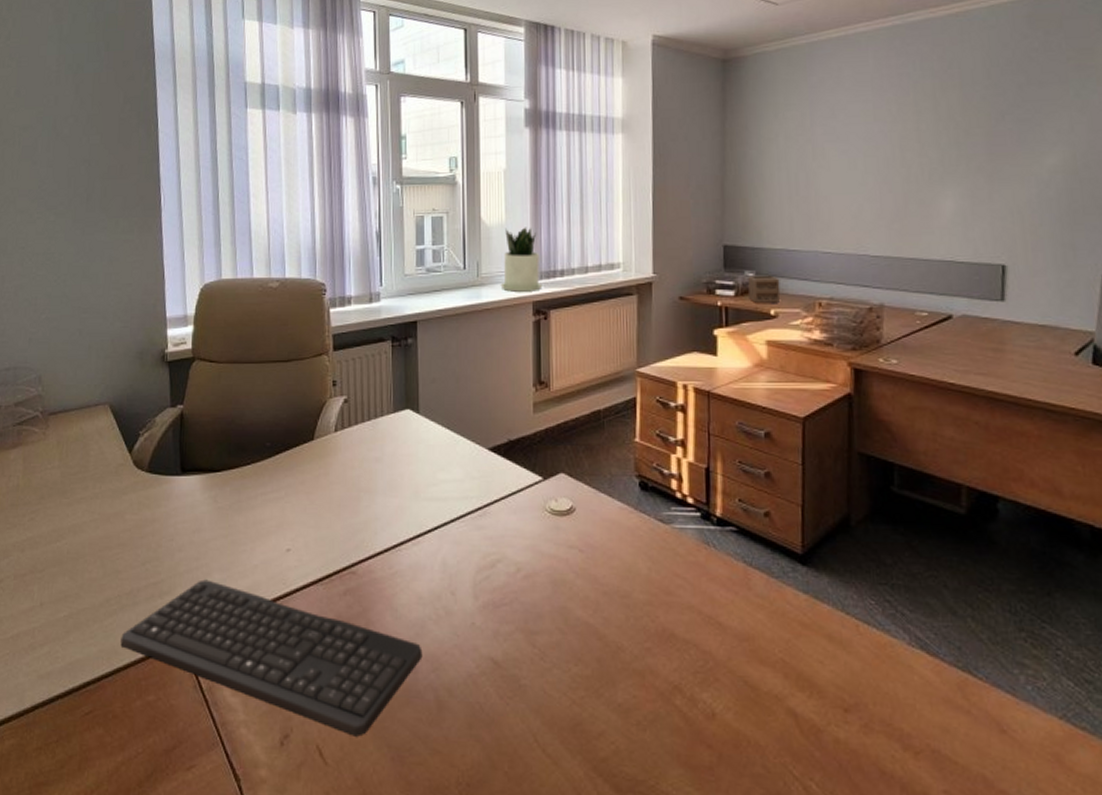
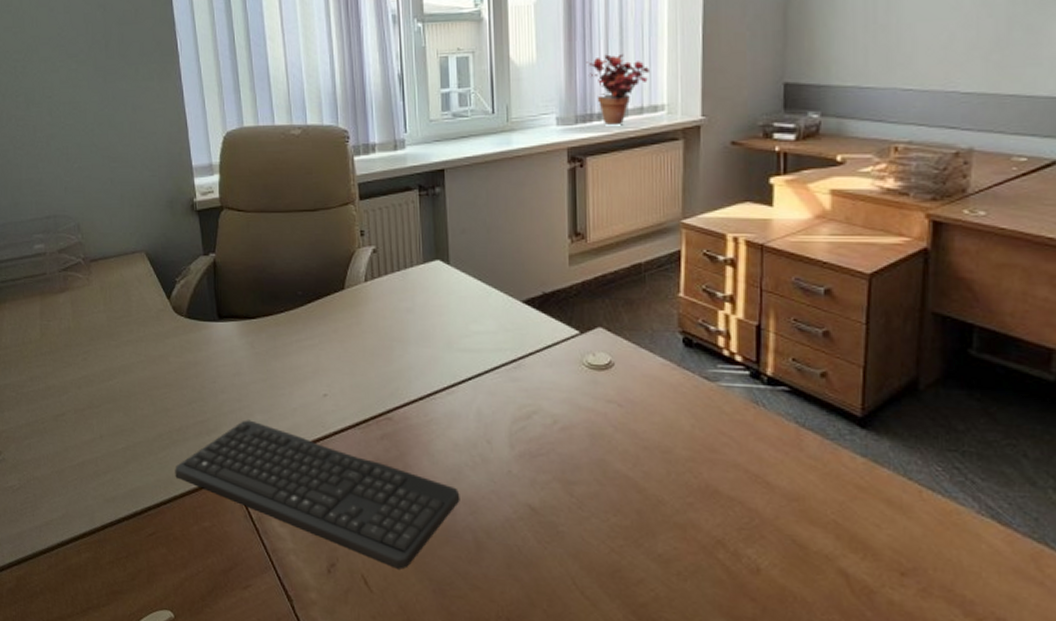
planter: present [500,227,543,292] -> none [532,66,578,138]
potted plant: none [550,216,607,282] -> present [586,53,649,126]
desk organizer: present [748,275,781,303] -> none [812,116,850,148]

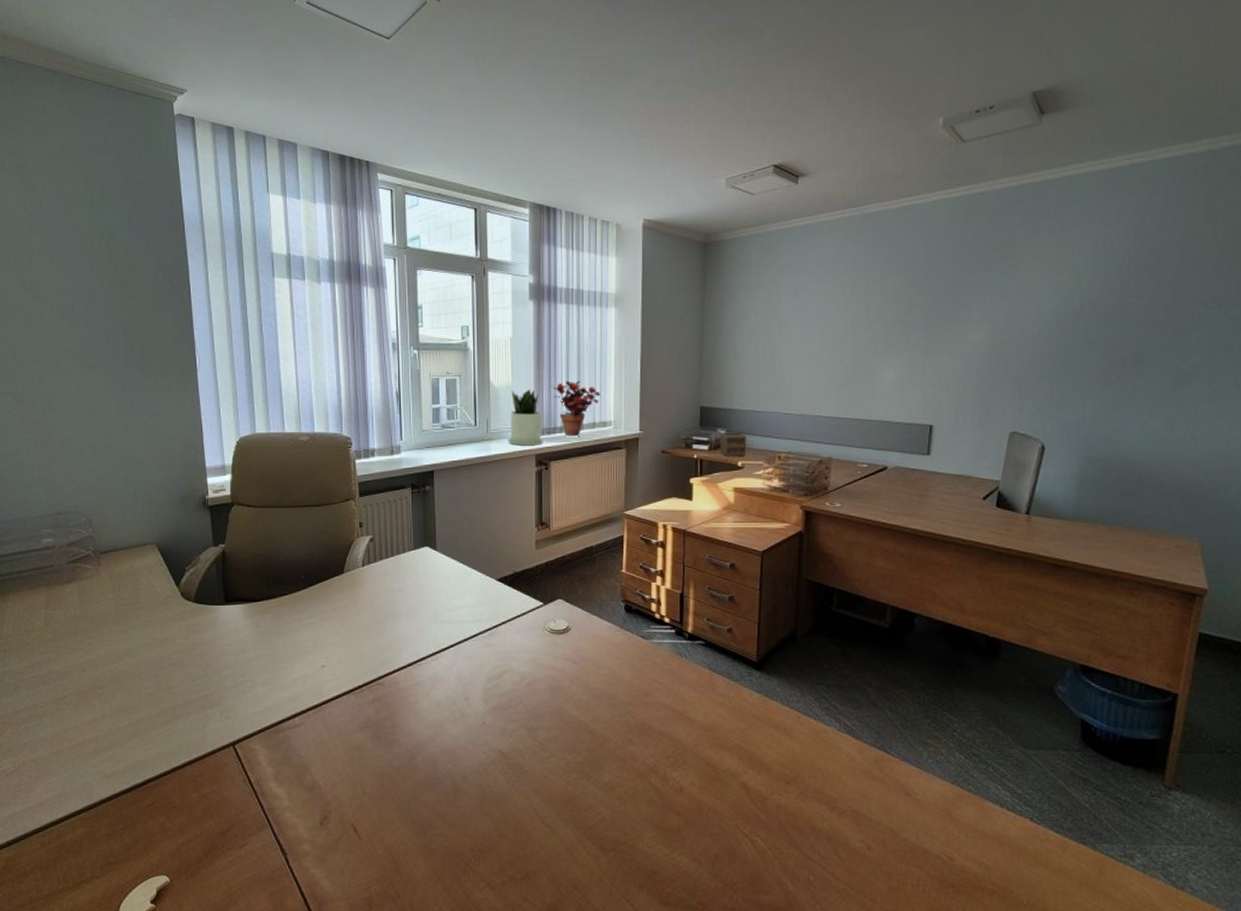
computer keyboard: present [175,420,460,569] -> none [177,692,441,816]
planter: none [532,66,578,138] -> present [507,389,544,446]
desk organizer: none [812,116,850,148] -> present [720,432,747,456]

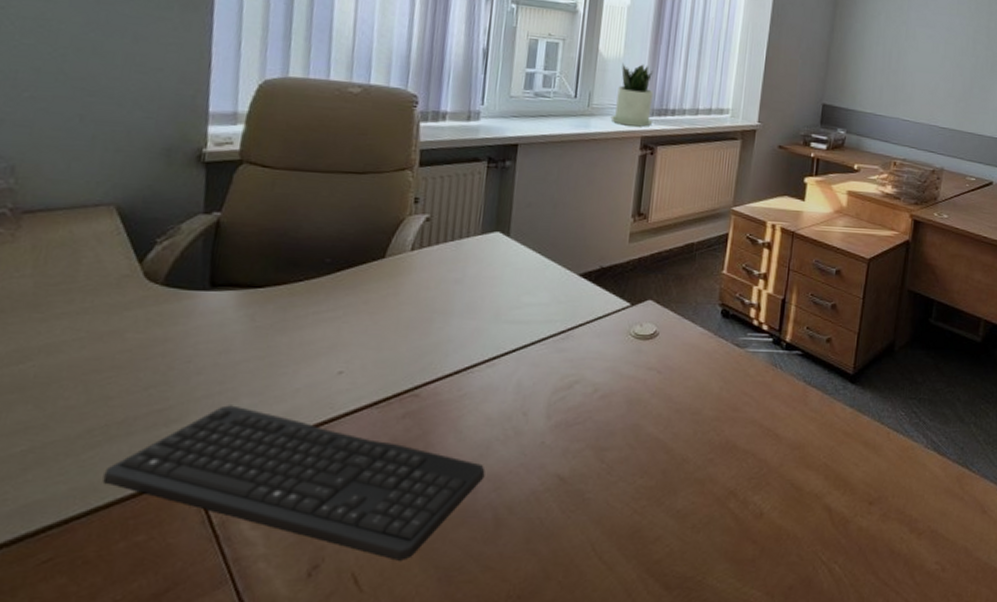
computer keyboard: none [177,692,441,816] -> present [103,405,485,561]
potted plant: present [551,380,600,437] -> none [668,60,720,122]
desk organizer: present [720,432,747,456] -> none [838,133,865,159]

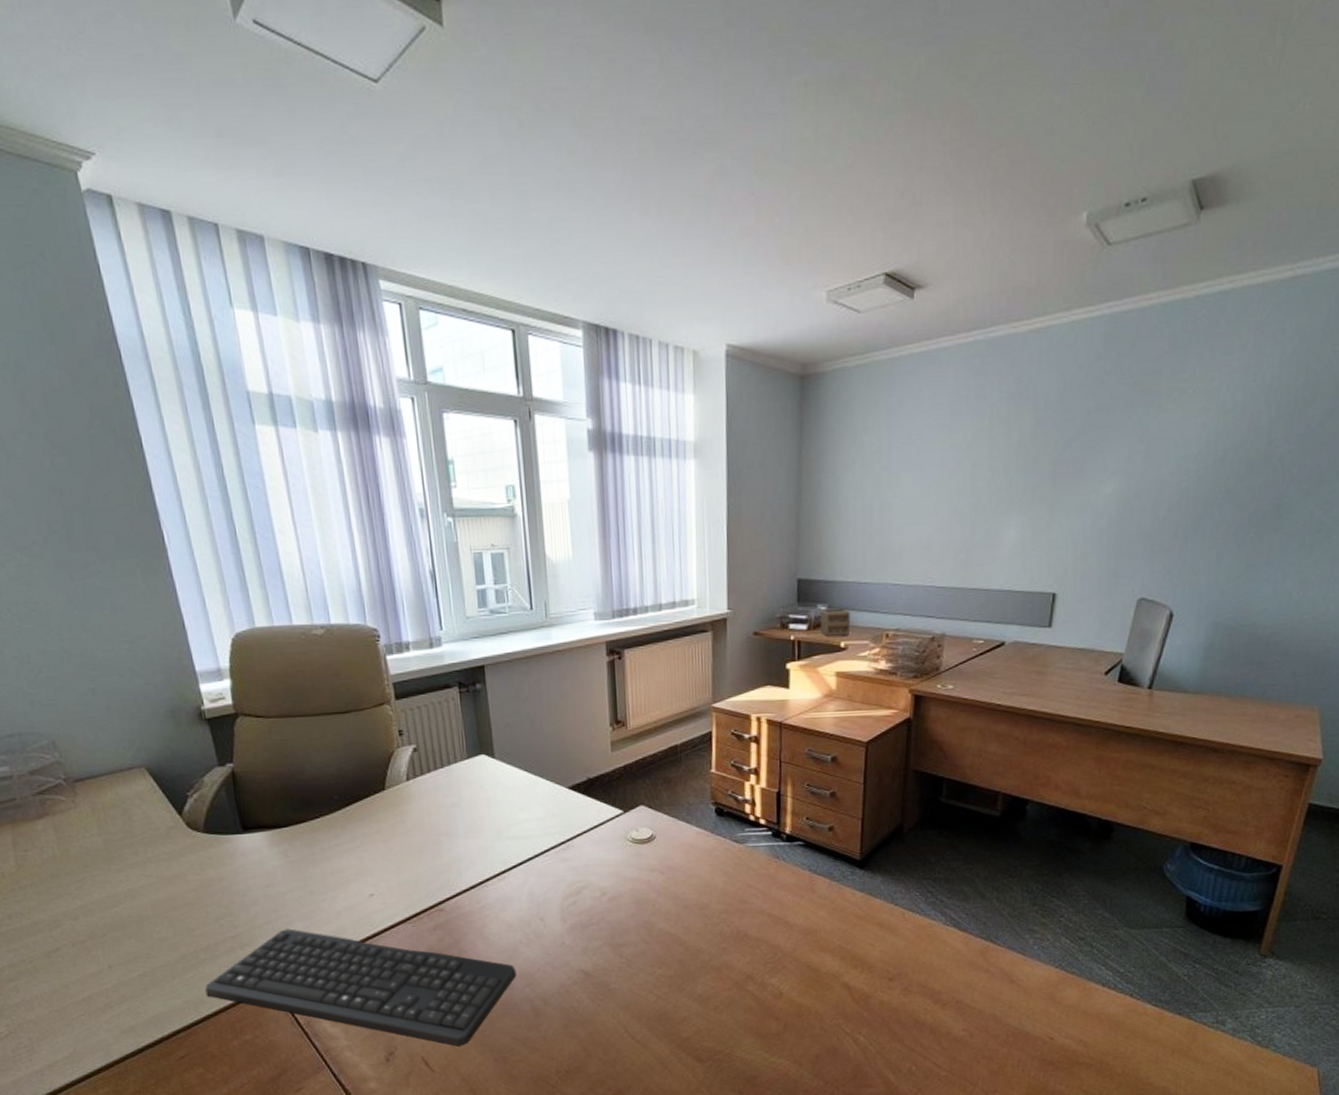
planter: present [610,62,653,127] -> none [571,563,615,632]
desk organizer: none [838,133,865,159] -> present [820,608,851,636]

